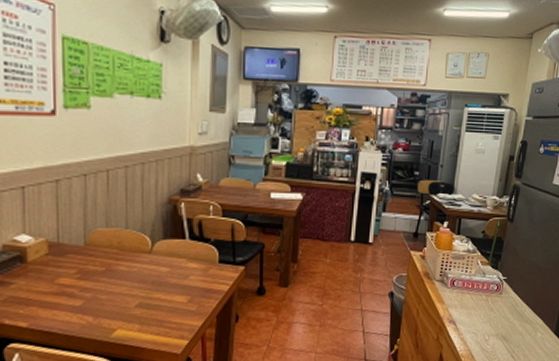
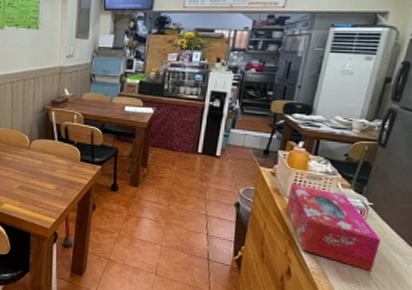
tissue box: none [436,265,514,345] -> present [286,183,381,271]

